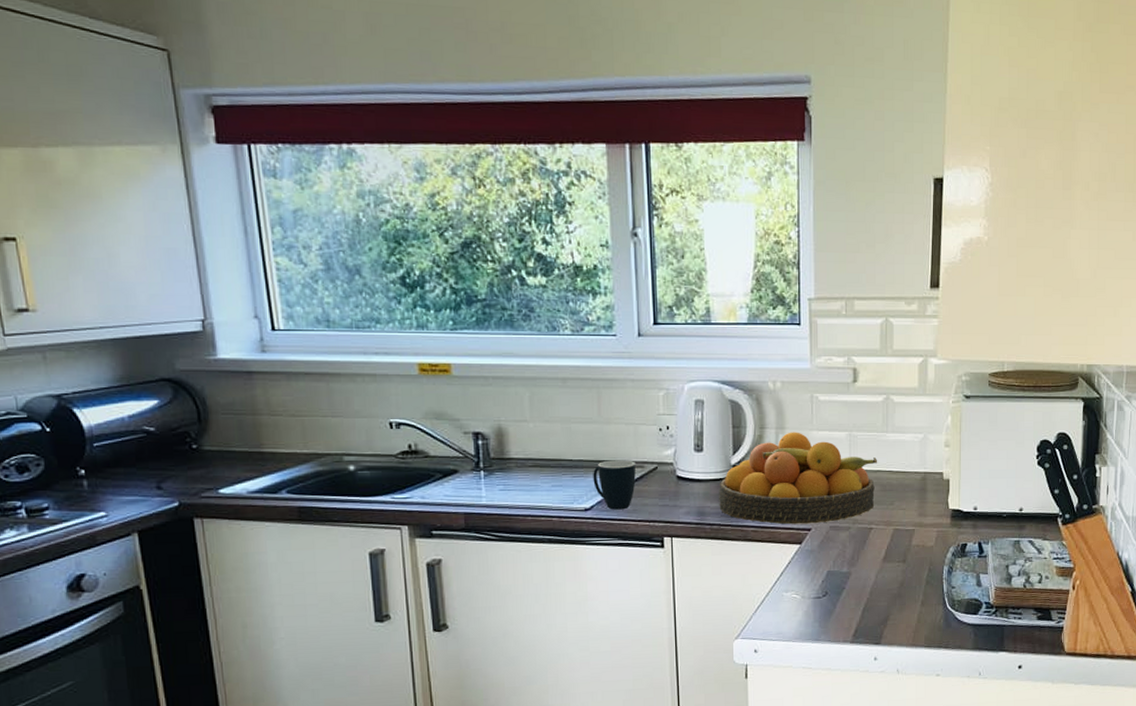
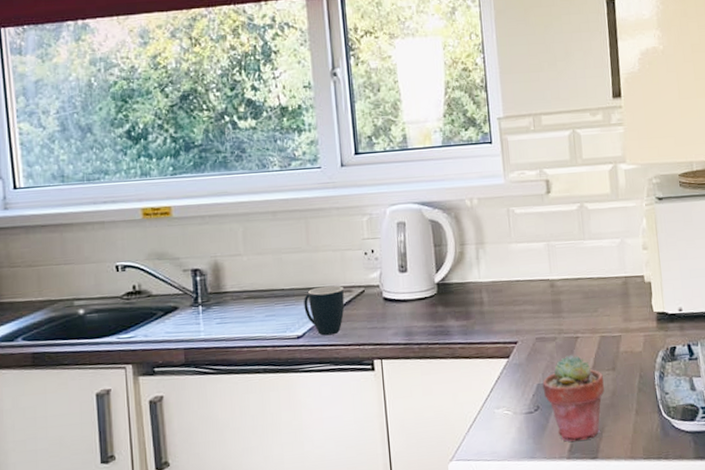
fruit bowl: present [719,432,878,525] -> none [424,245,578,339]
potted succulent: none [832,545,893,627] -> present [542,355,604,442]

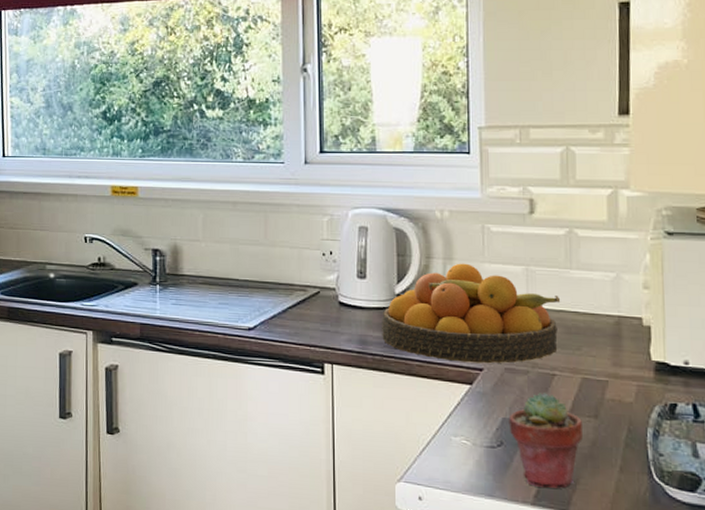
mug: present [304,285,345,336] -> none [257,282,298,332]
fruit bowl: none [424,245,578,339] -> present [382,263,561,364]

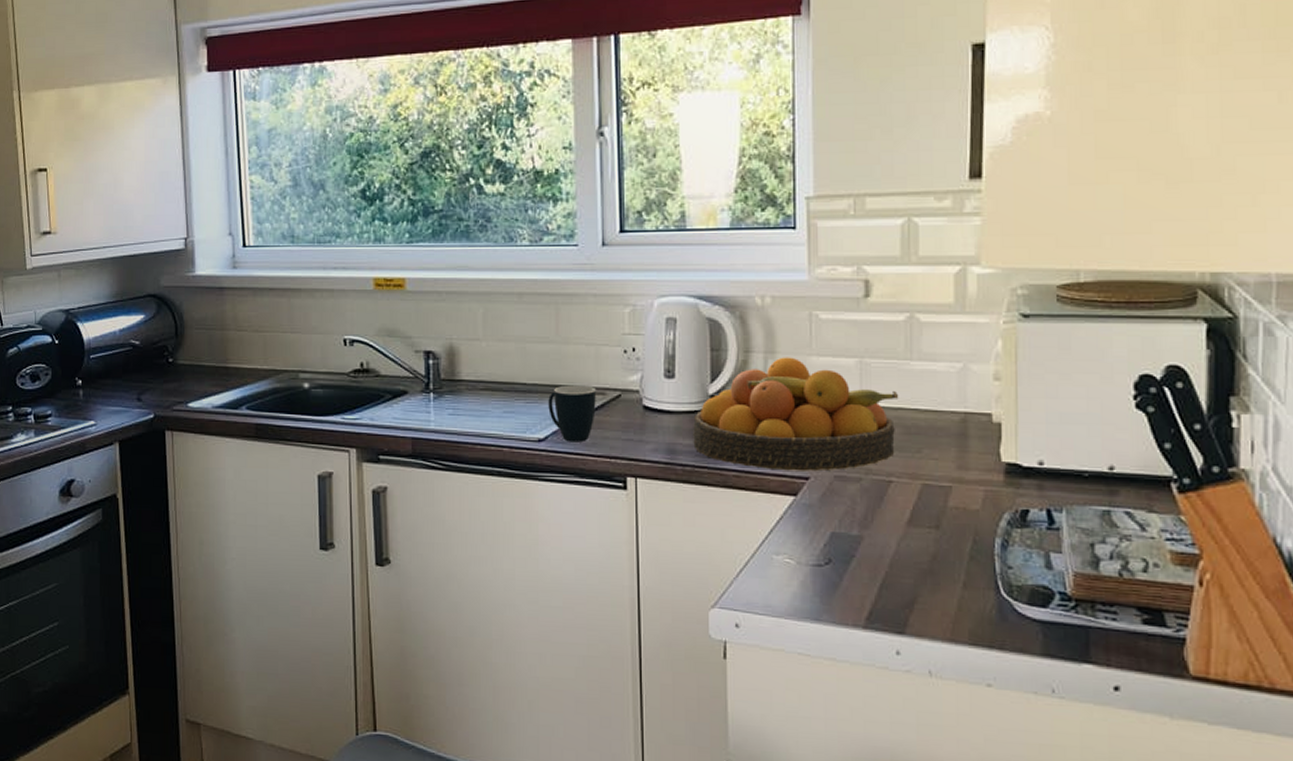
mug: none [257,282,298,332] -> present [548,385,596,443]
potted succulent: present [508,393,583,488] -> none [838,502,922,609]

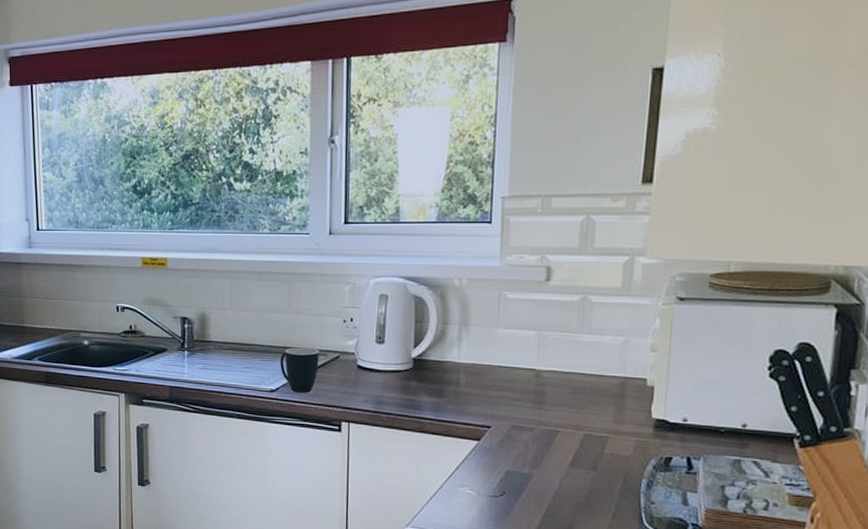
fruit bowl: present [693,357,899,472] -> none [397,328,570,422]

